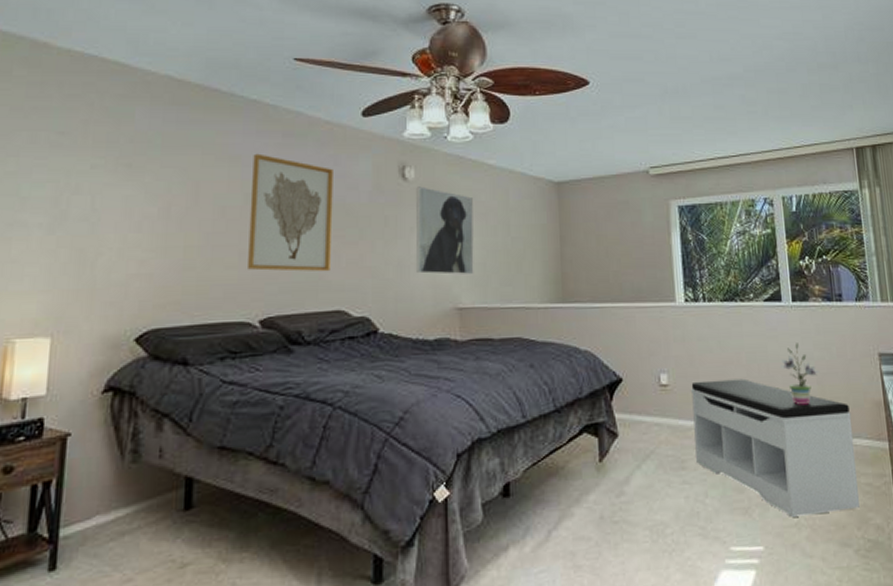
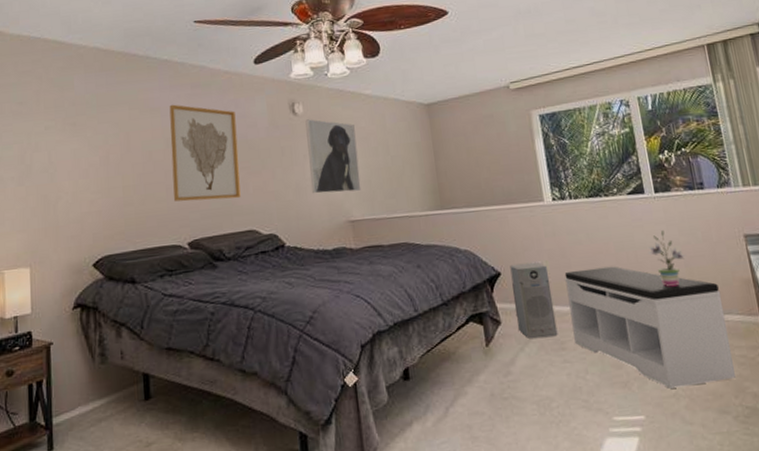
air purifier: none [633,369,679,455] -> present [510,262,558,339]

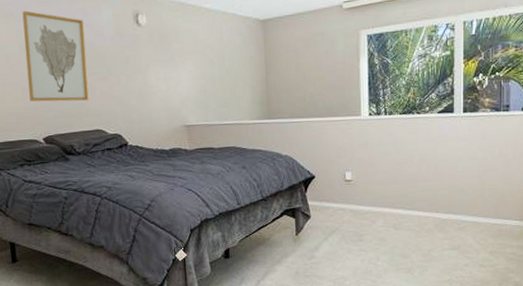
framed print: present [305,119,362,194] -> none [148,30,197,100]
air purifier: present [510,262,558,339] -> none [323,168,358,231]
bench: present [564,266,736,388] -> none [371,175,505,275]
potted plant: present [648,230,687,287] -> none [448,146,481,195]

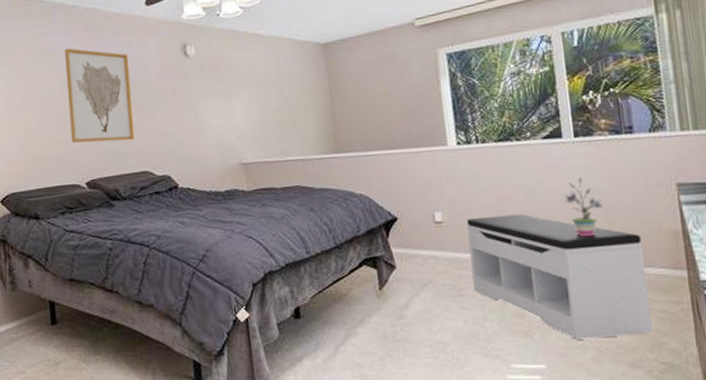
bench: none [371,175,505,275] -> present [466,213,653,340]
potted plant: none [448,146,481,195] -> present [562,177,607,237]

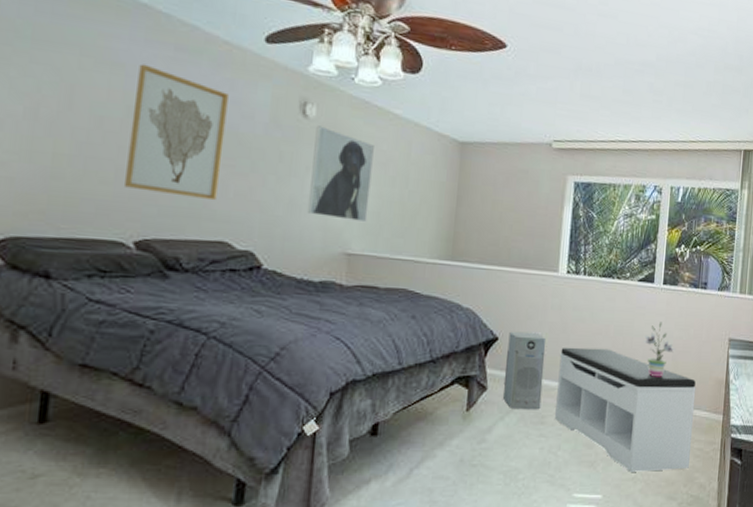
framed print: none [197,61,254,137] -> present [307,125,374,222]
air purifier: none [407,208,456,284] -> present [502,331,547,410]

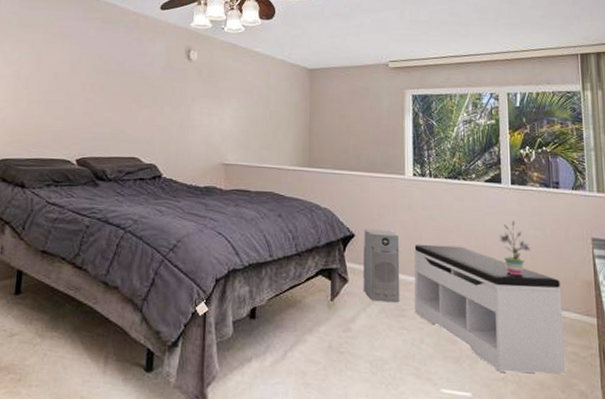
wall art: present [125,64,228,201] -> none [71,34,137,127]
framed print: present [307,125,374,222] -> none [193,66,241,138]

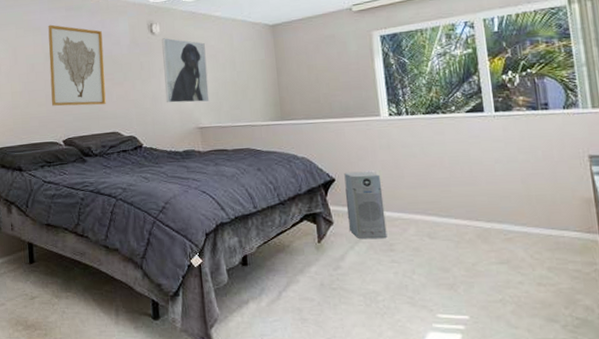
wall art: none [71,34,137,127] -> present [48,24,106,106]
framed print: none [193,66,241,138] -> present [162,38,210,103]
bench: present [414,244,566,374] -> none [397,178,568,294]
potted plant: present [497,221,534,276] -> none [484,148,524,201]

